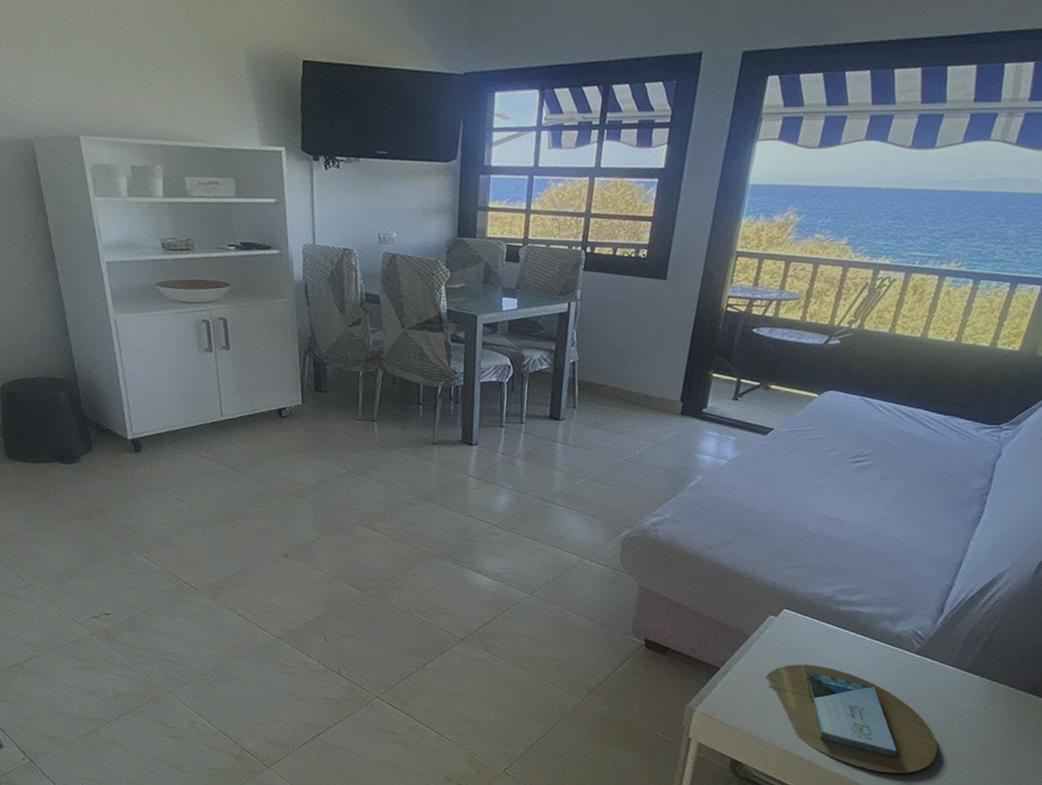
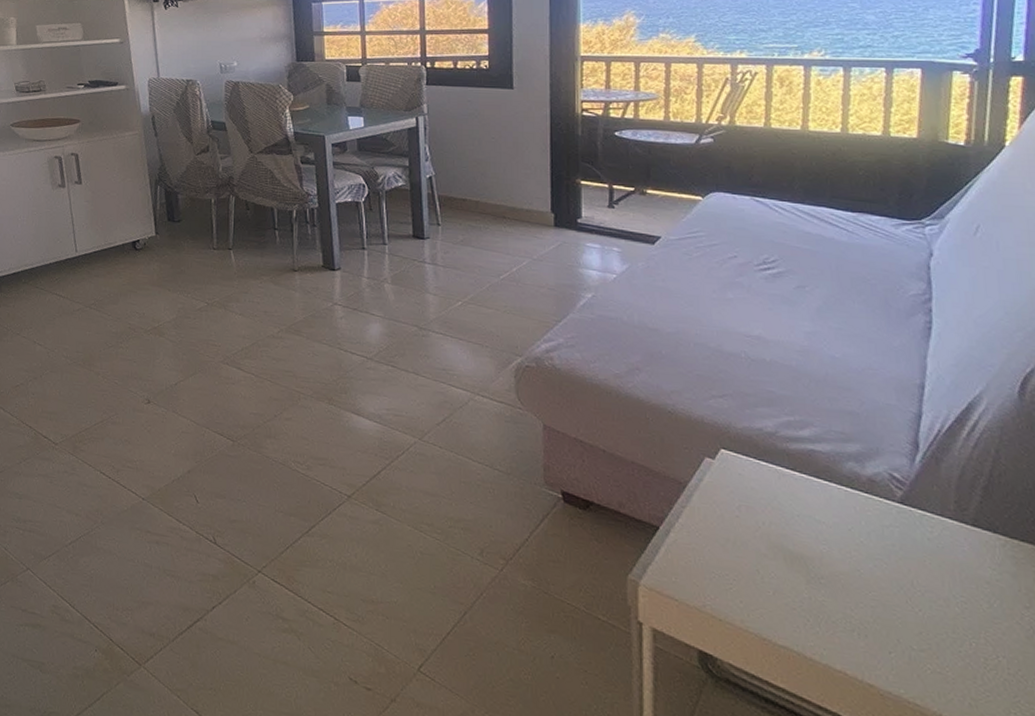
book: present [765,664,938,774] -> none [717,519,967,671]

